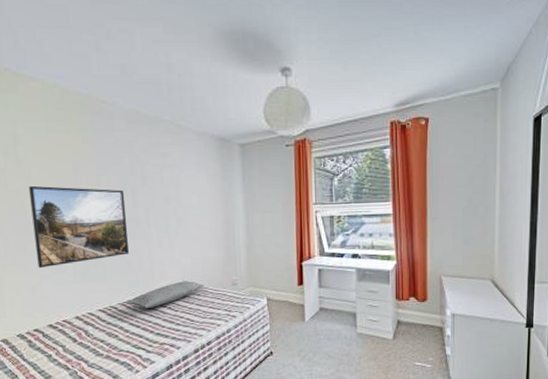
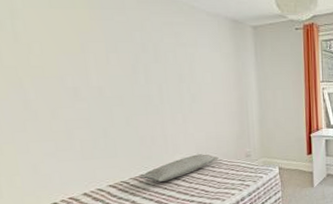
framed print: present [29,185,130,269] -> none [29,61,142,146]

